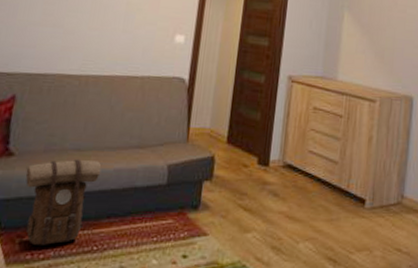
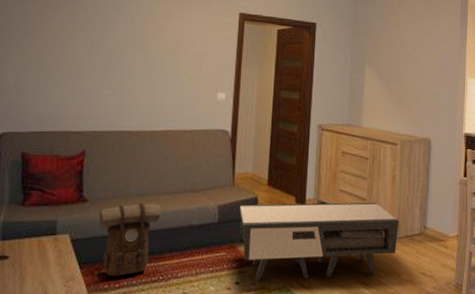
coffee table: none [191,164,375,254] -> present [239,202,400,281]

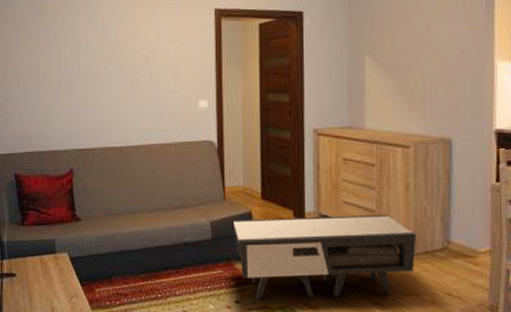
backpack: present [98,203,162,277] -> none [93,220,154,295]

